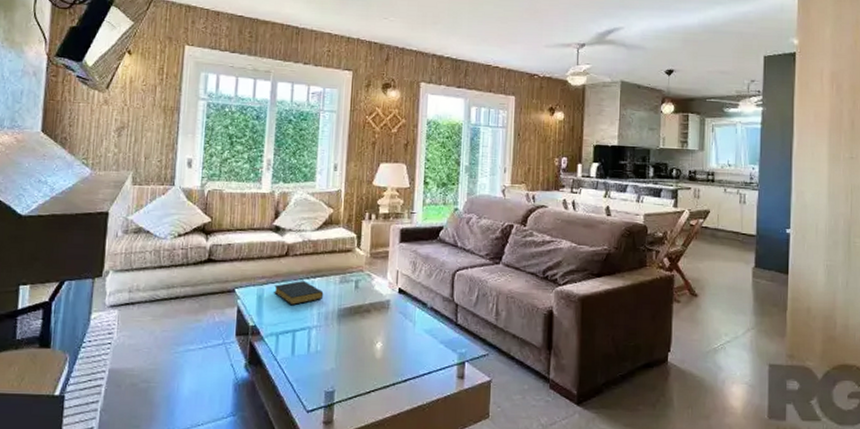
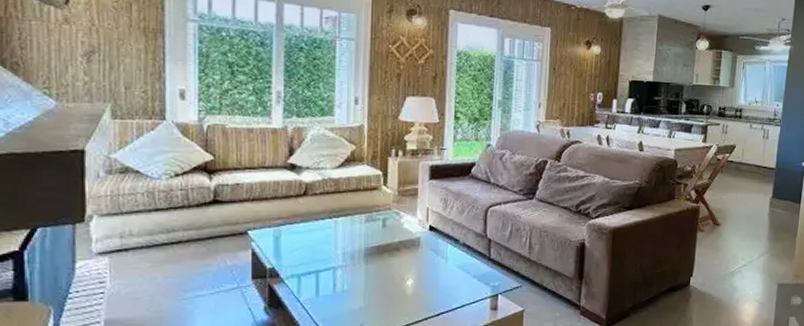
hardback book: present [274,281,324,306] -> none [293,221,349,246]

